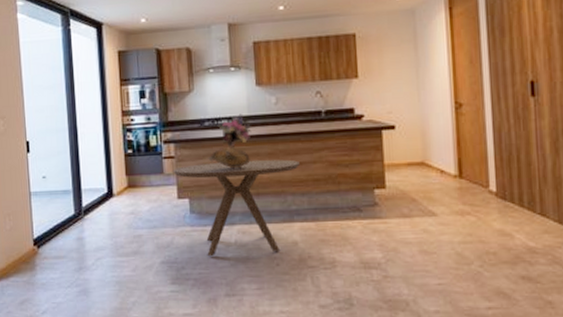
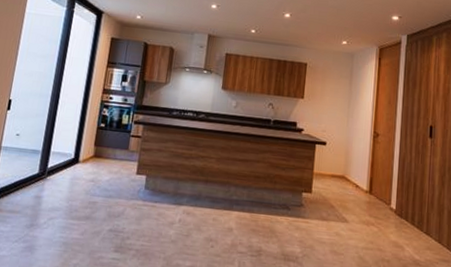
dining table: present [172,159,300,257] -> none [137,146,246,236]
bouquet: present [208,114,251,169] -> none [170,110,212,157]

